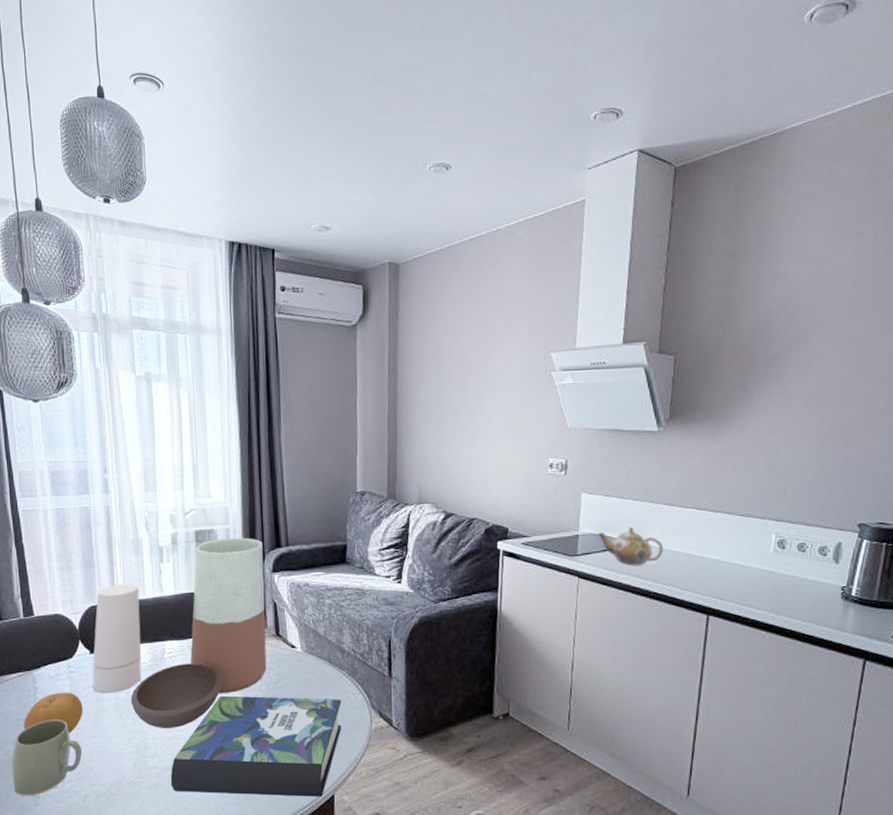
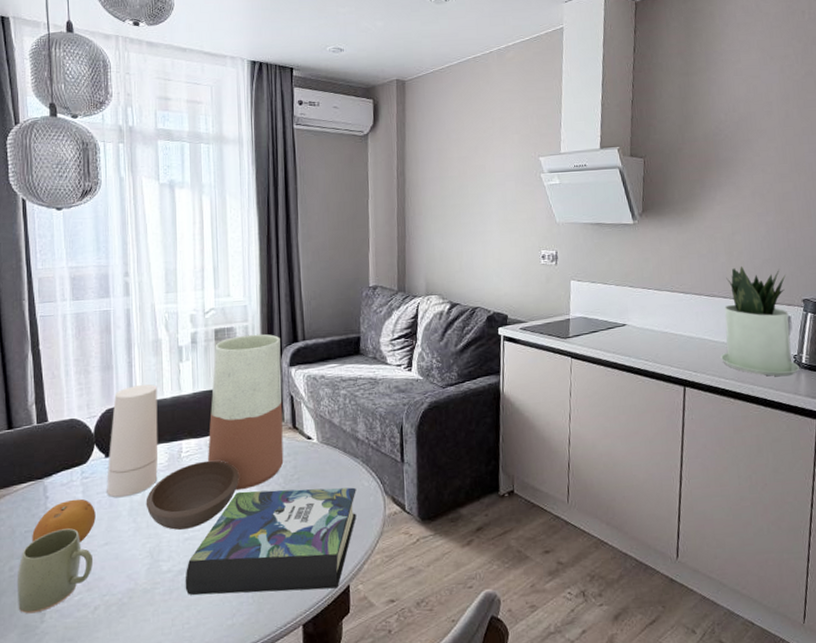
teapot: present [598,526,664,566] -> none [586,309,644,345]
planter: none [752,483,849,610] -> present [720,266,800,377]

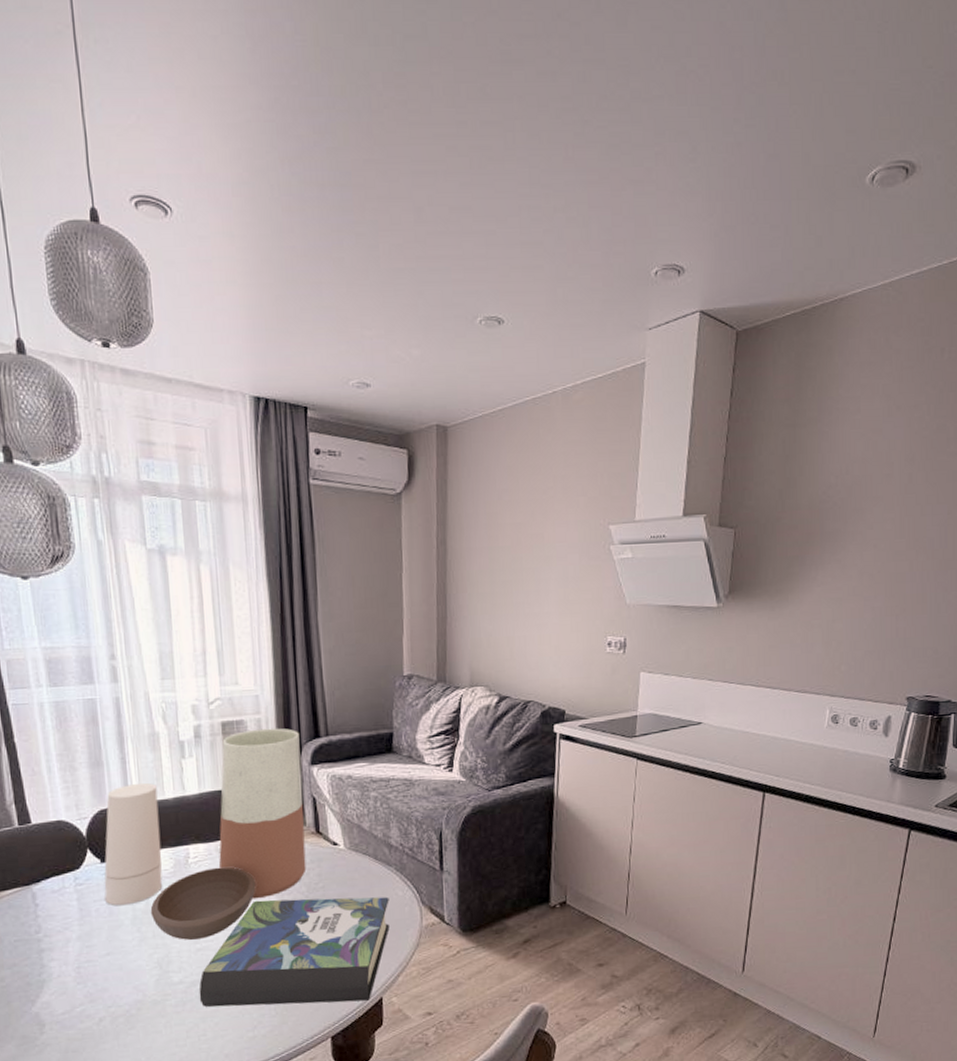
mug: present [17,528,94,614] -> none [9,937,95,1025]
fruit: present [32,498,96,542] -> none [23,906,95,952]
planter: present [720,266,800,377] -> none [807,659,896,783]

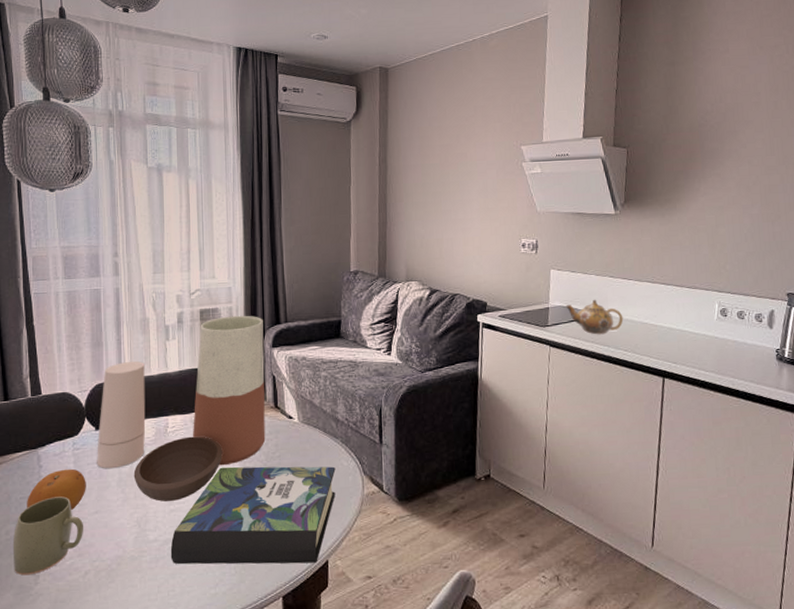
mug: none [9,937,95,1025] -> present [12,496,84,576]
fruit: none [23,906,95,952] -> present [27,468,86,510]
teapot: none [656,705,722,746] -> present [566,299,624,335]

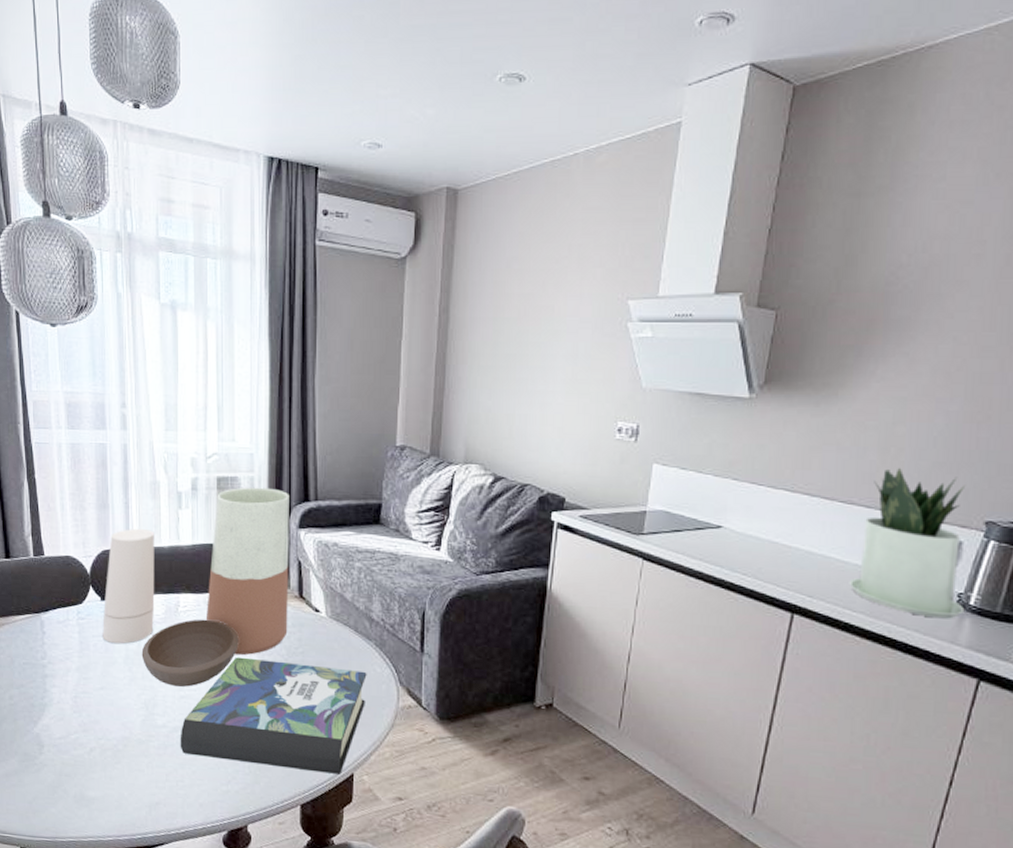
mug: present [12,496,84,576] -> none [16,666,89,744]
fruit: present [27,468,86,510] -> none [30,638,91,682]
teapot: present [566,299,624,335] -> none [669,506,746,552]
planter: none [700,259,783,370] -> present [849,468,965,619]

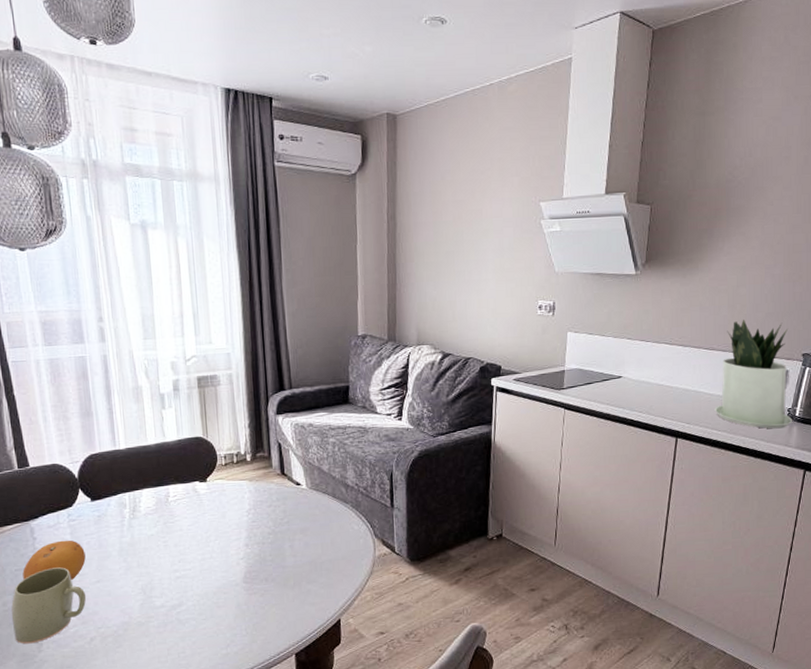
mug: none [16,666,89,744] -> present [10,567,87,644]
fruit: none [30,638,91,682] -> present [22,540,86,580]
canister: present [102,528,155,644] -> none [94,430,146,539]
bowl: present [141,619,239,687] -> none [135,504,229,569]
book: present [180,657,367,774] -> none [178,530,346,628]
vase: present [206,487,289,655] -> none [195,382,273,533]

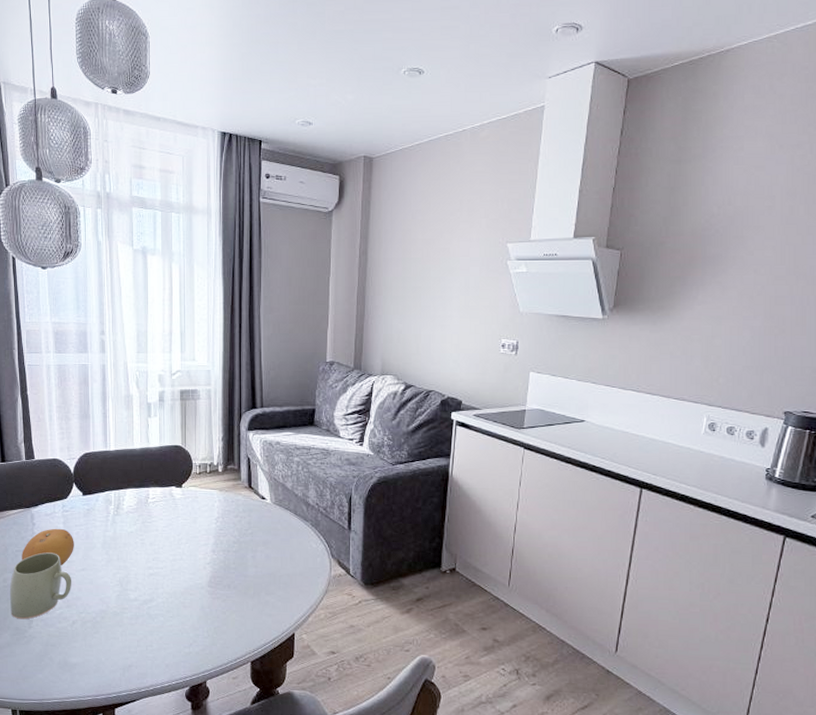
planter: present [714,320,793,429] -> none [683,372,772,489]

